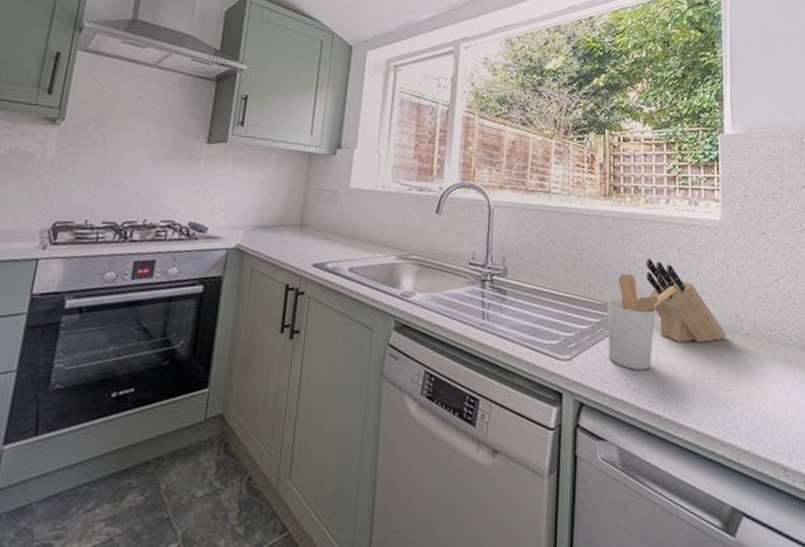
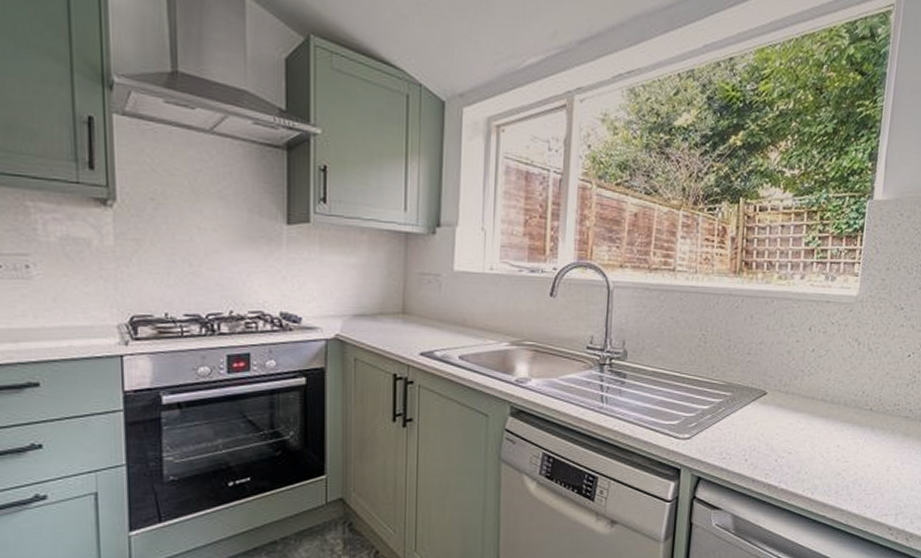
utensil holder: present [606,274,677,370] -> none [728,354,804,446]
knife block: present [646,258,727,343] -> none [773,337,850,419]

